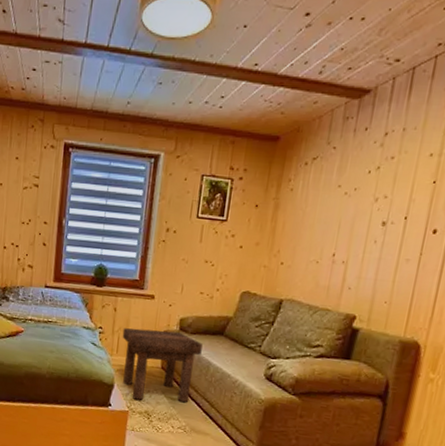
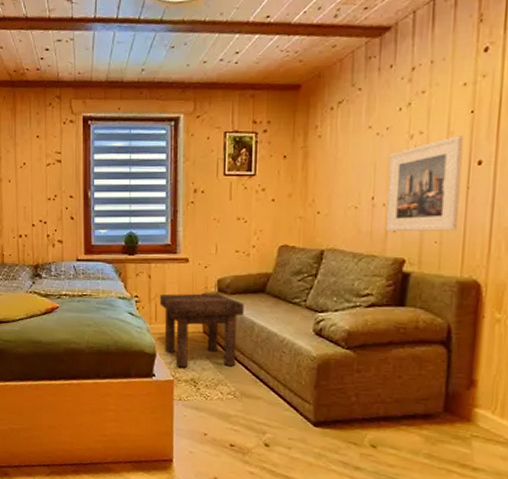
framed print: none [341,203,424,294] -> present [385,136,464,232]

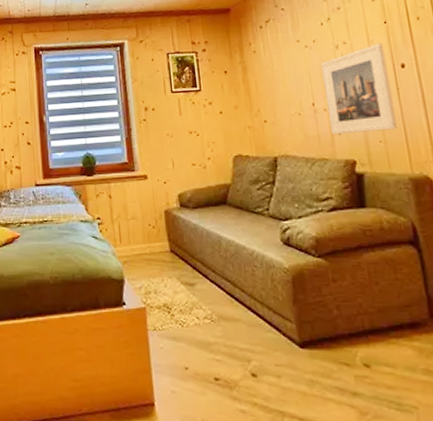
stool: present [159,293,244,368] -> none [122,209,209,292]

